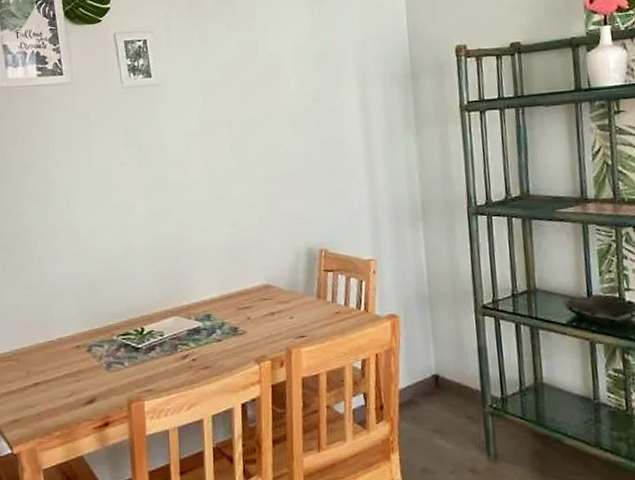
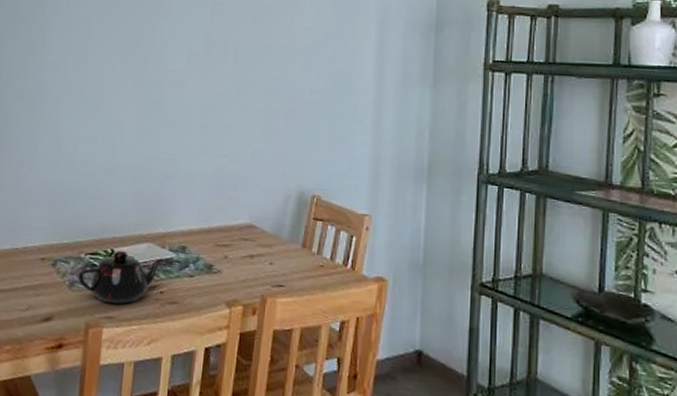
teapot: none [113,326,193,378] -> present [78,250,165,304]

